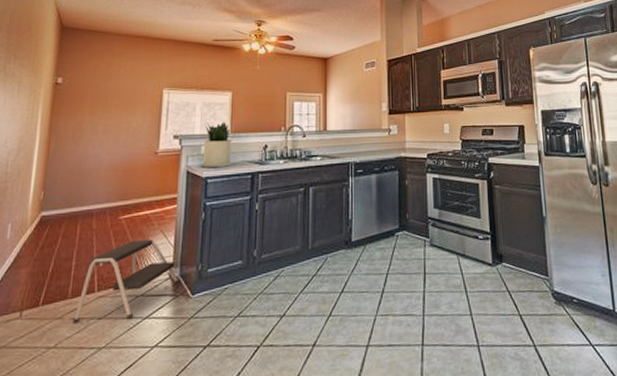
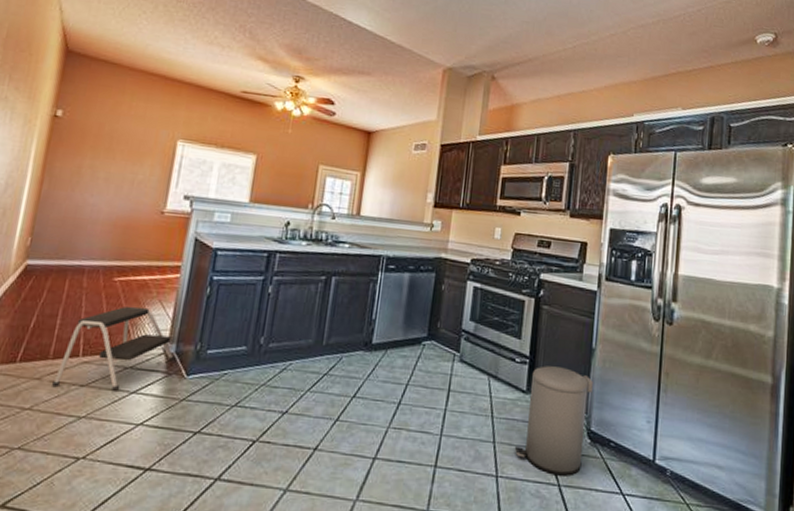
planter: present [200,122,233,169] -> none [210,186,251,240]
pedal bin: none [489,237,552,337] -> present [514,366,593,476]

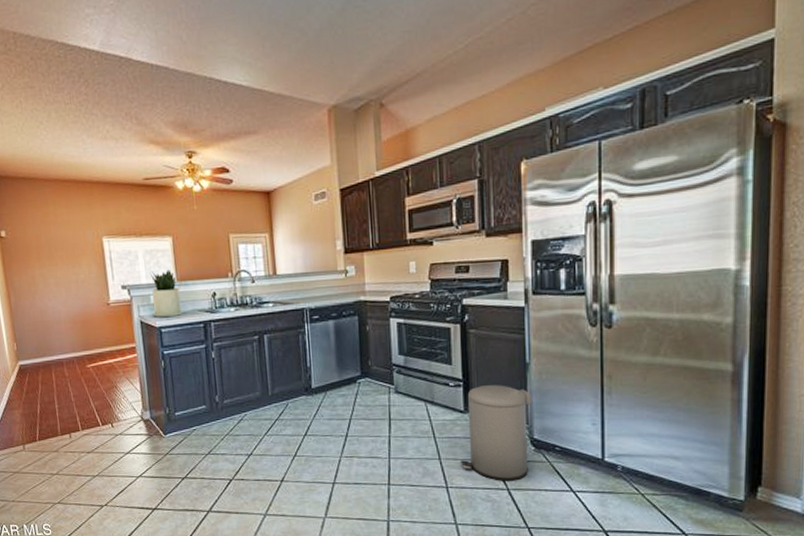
step stool: present [52,306,176,391] -> none [67,385,152,455]
planter: none [210,186,251,240] -> present [149,270,184,318]

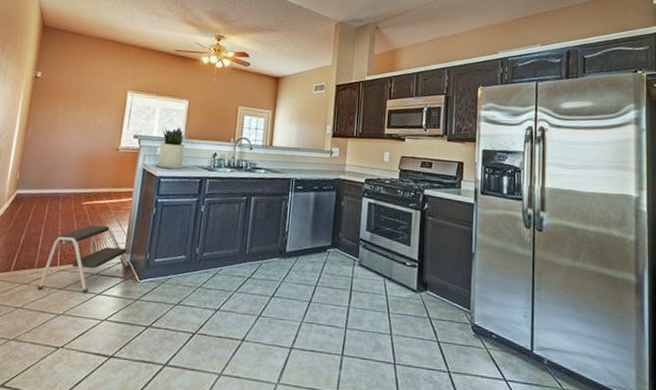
step stool: none [67,385,152,455] -> present [37,224,131,293]
pedal bin: present [460,385,531,481] -> none [408,268,474,364]

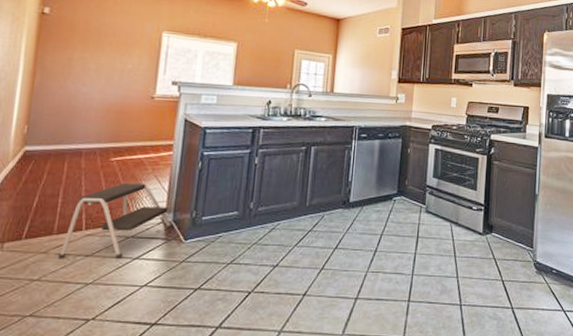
planter: present [155,127,186,170] -> none [198,72,235,119]

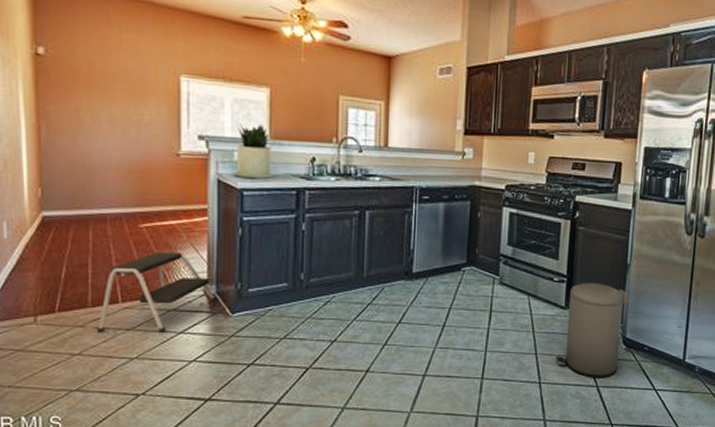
planter: none [198,72,235,119] -> present [233,124,274,180]
pedal bin: none [474,211,537,300] -> present [555,283,628,378]

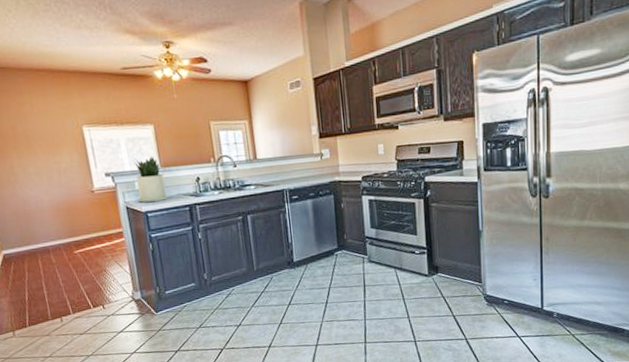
step stool: present [97,251,218,332] -> none [59,269,144,338]
pedal bin: present [555,283,628,378] -> none [425,250,484,333]

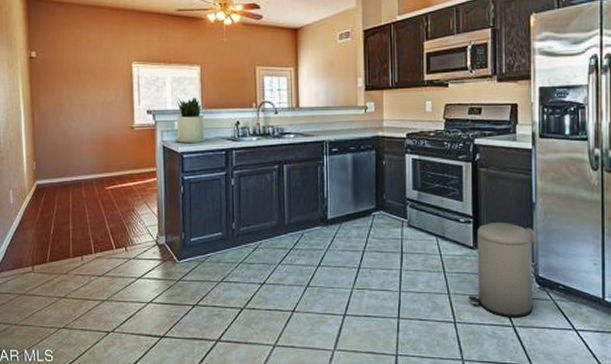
pedal bin: none [425,250,484,333] -> present [468,223,537,318]

